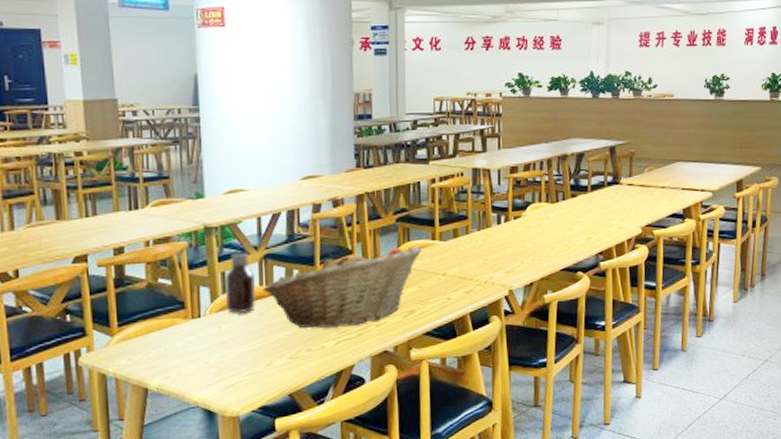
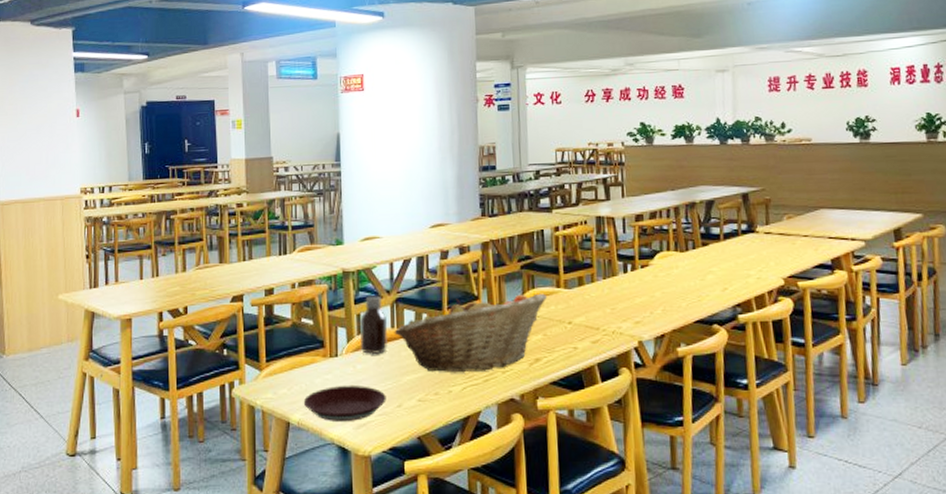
plate: none [162,346,255,385] -> present [303,386,386,421]

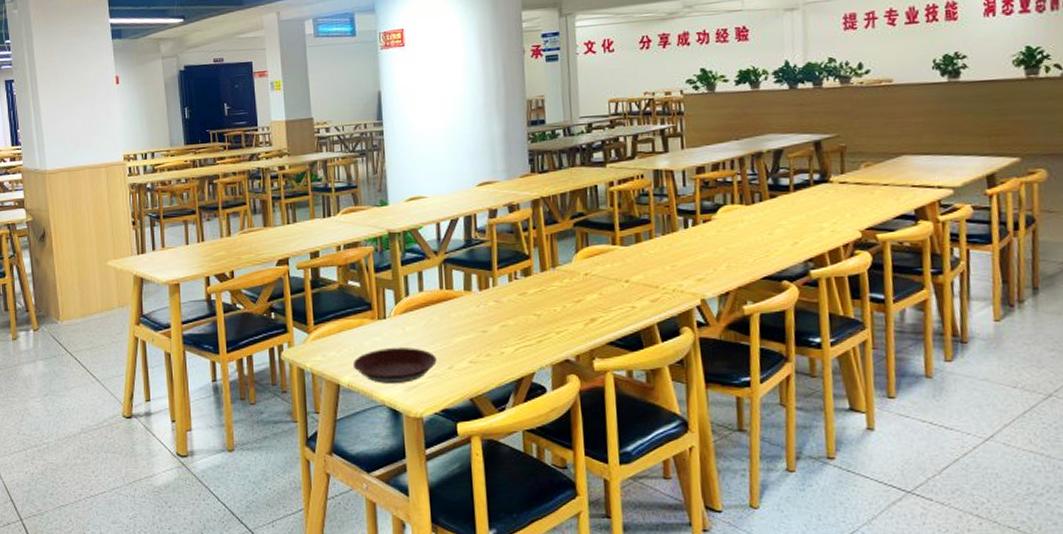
bottle: present [359,295,388,355] -> none [406,256,437,317]
fruit basket: present [394,293,547,373] -> none [442,251,602,334]

